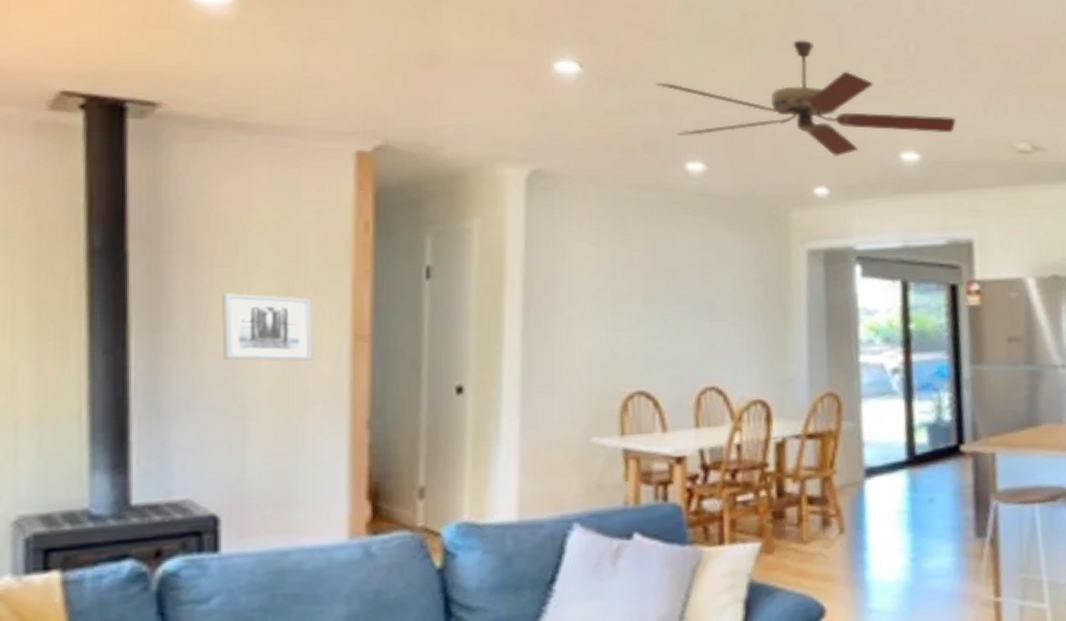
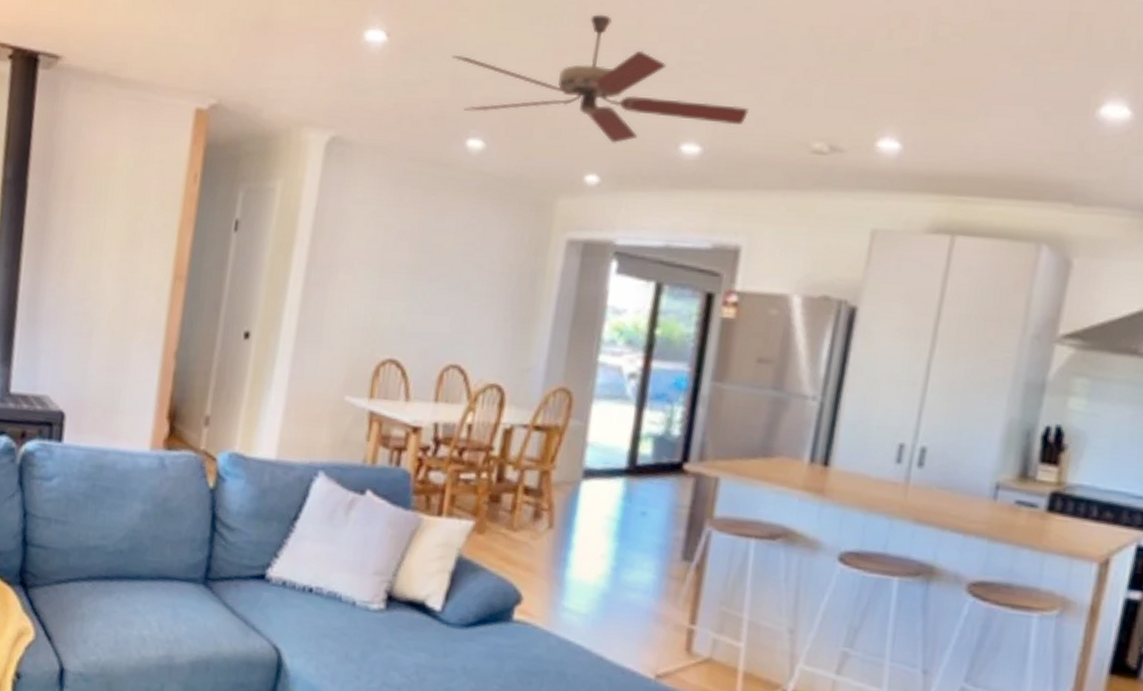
wall art: present [222,293,314,362] -> none [82,226,149,293]

